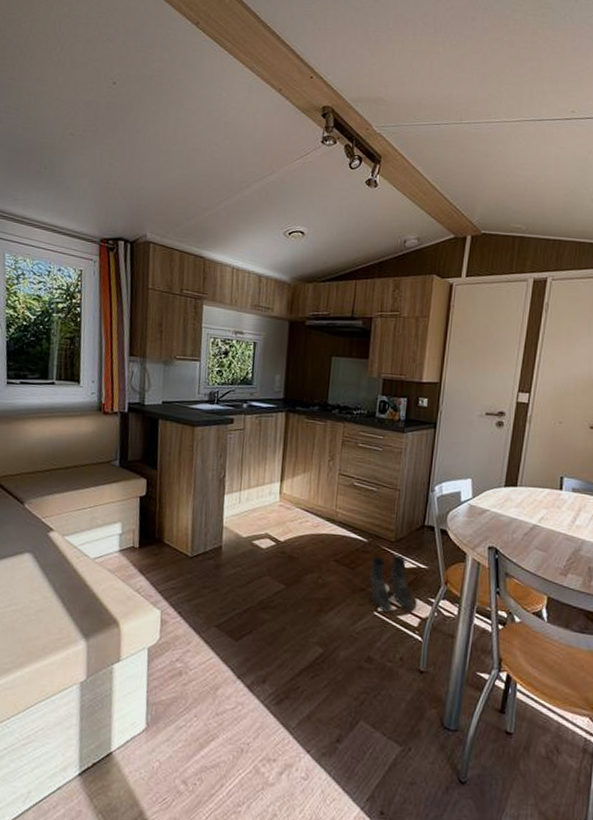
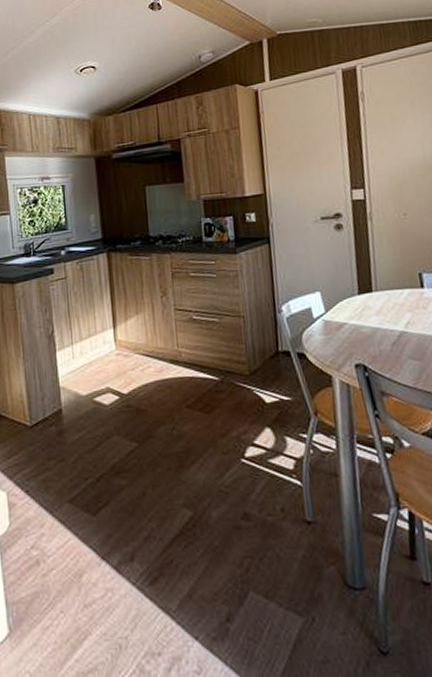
boots: present [368,554,414,613] -> none [227,389,285,458]

